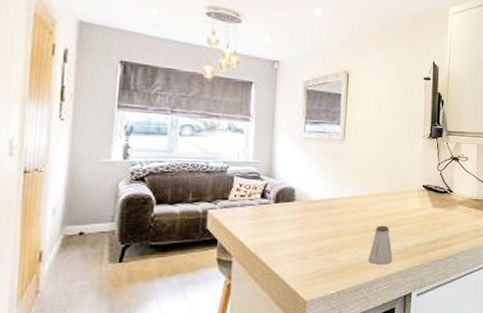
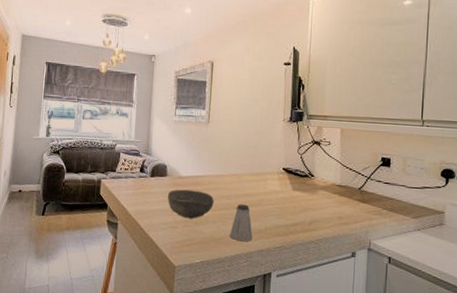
bowl: none [296,215,351,247] -> present [168,189,214,219]

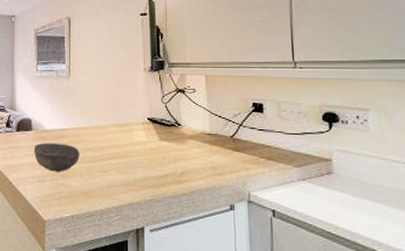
saltshaker: present [230,204,253,242] -> none [98,156,122,195]

